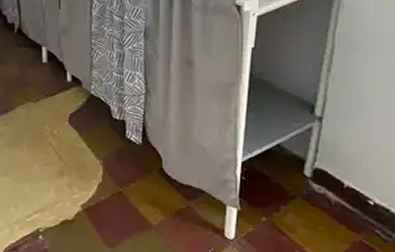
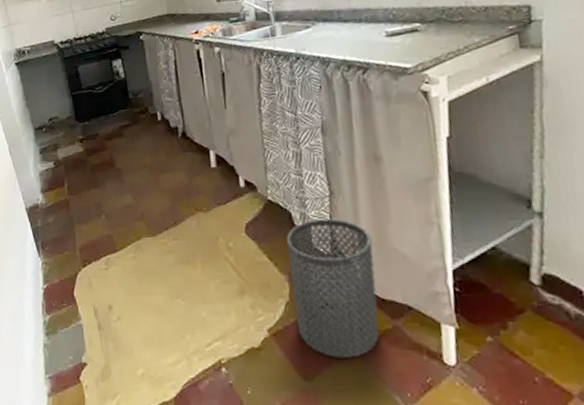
trash can: none [104,113,178,231] -> present [286,218,380,358]

